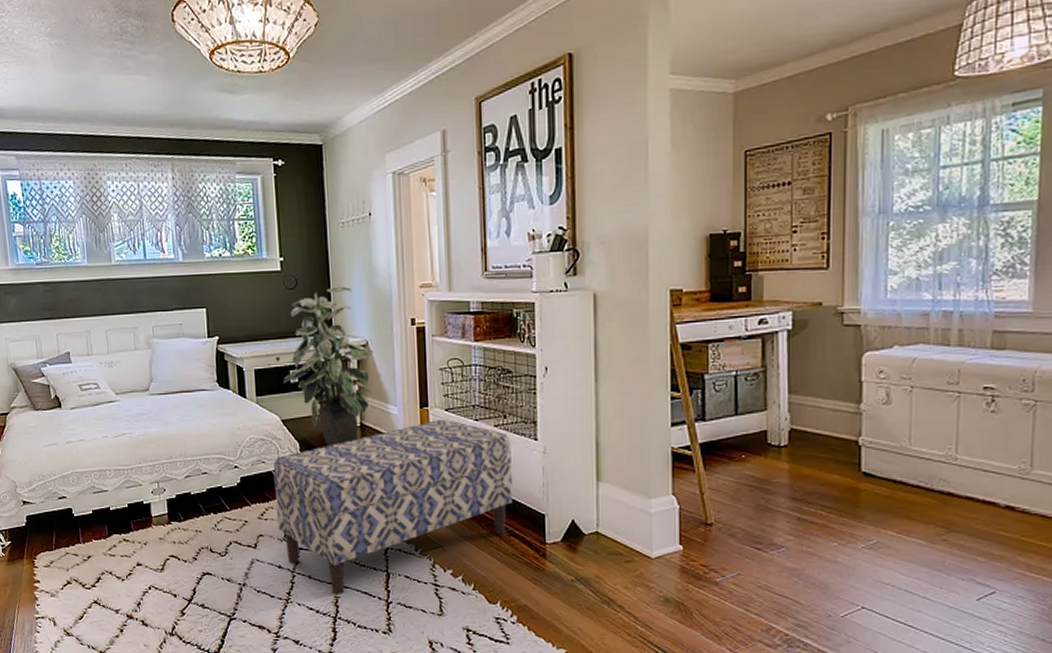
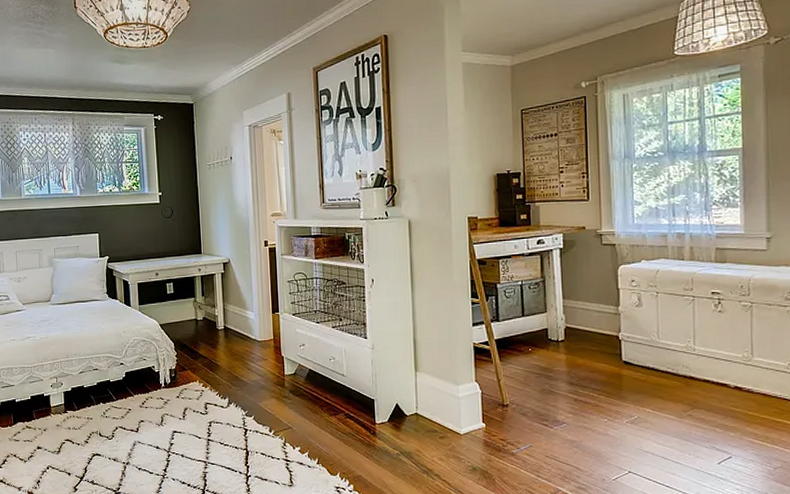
bench: present [273,419,513,595] -> none [152,322,348,471]
indoor plant: present [284,286,374,447] -> none [162,215,235,346]

